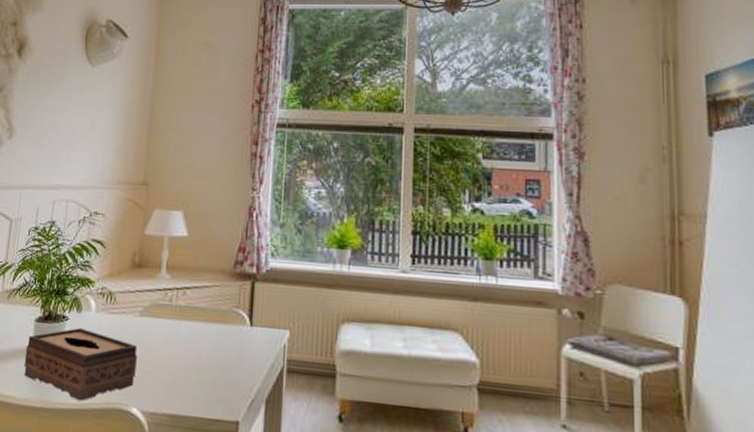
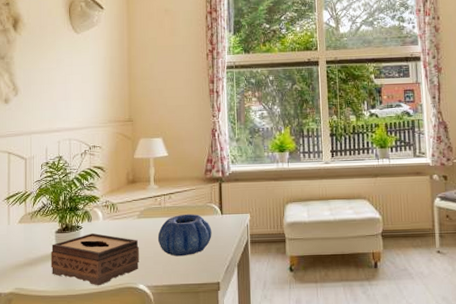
decorative bowl: none [162,318,236,378] -> present [157,213,212,257]

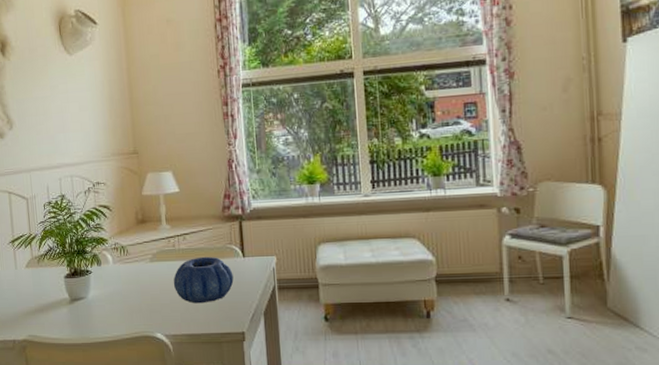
tissue box: present [50,232,139,286] -> none [61,277,155,334]

